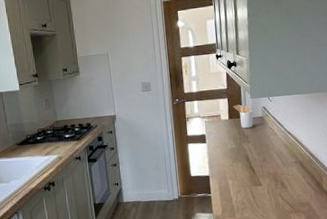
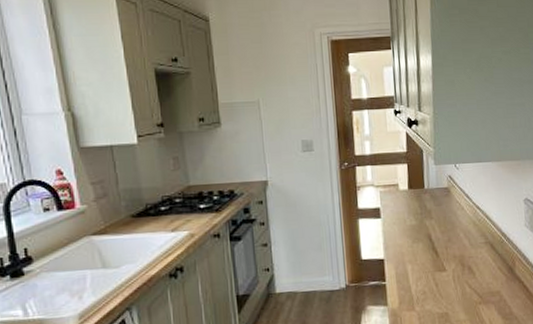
utensil holder: present [233,104,254,129] -> none [413,172,438,202]

